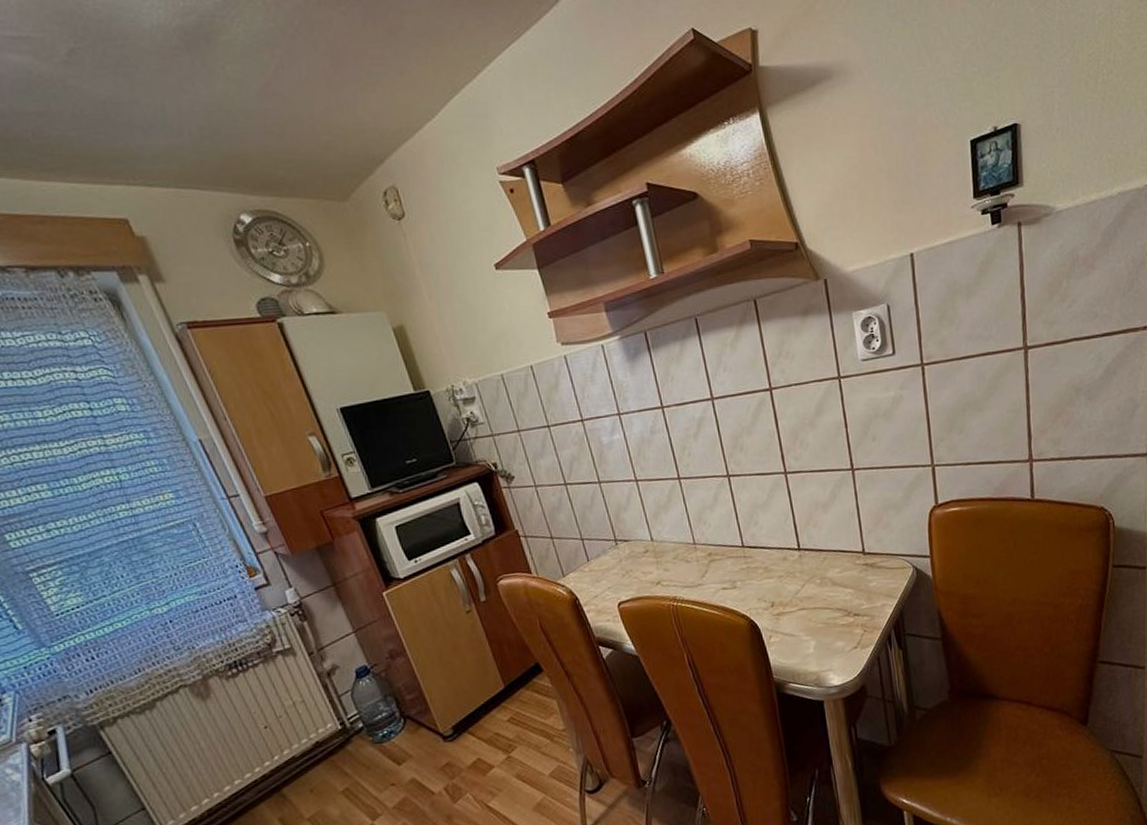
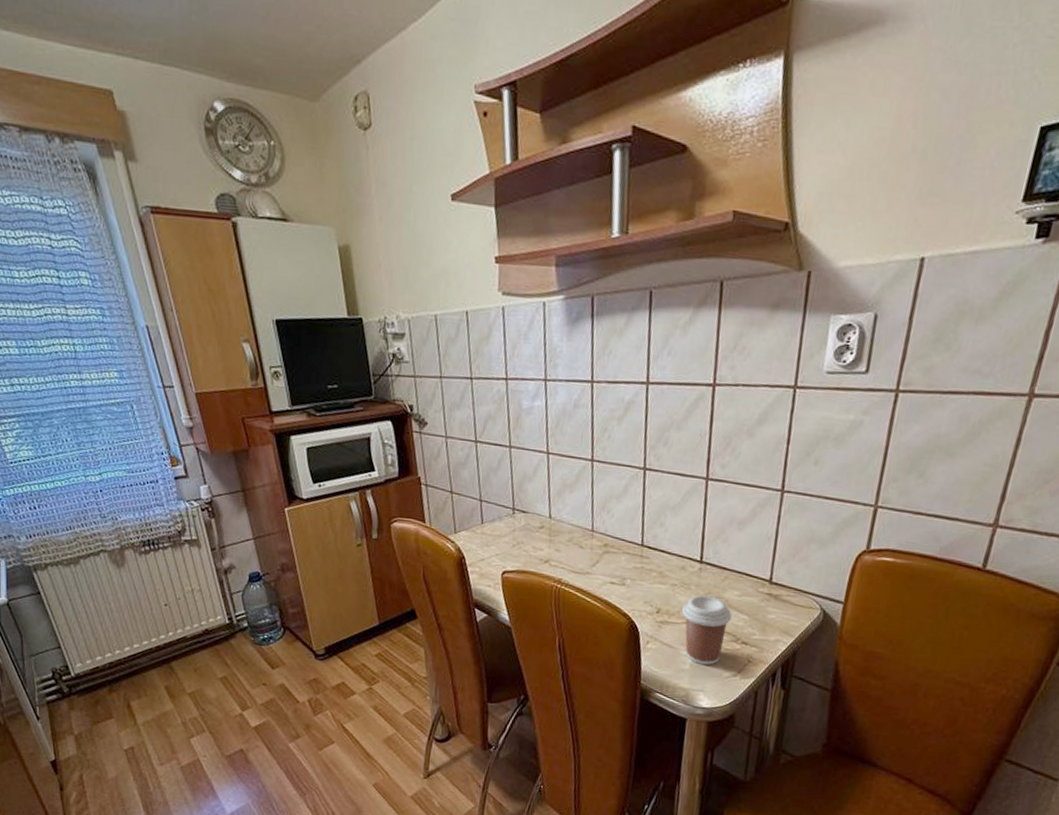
coffee cup: none [794,578,839,646] -> present [682,595,732,665]

